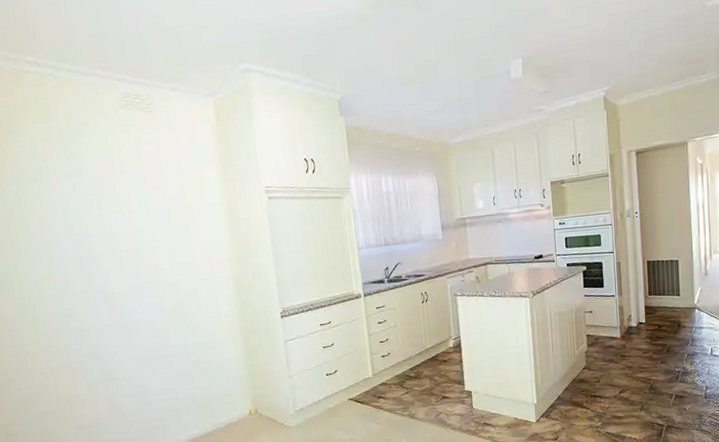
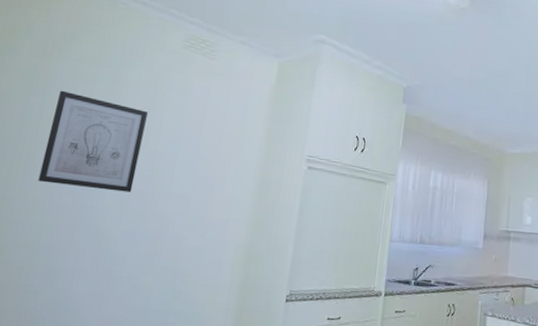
wall art: none [27,173,123,260] -> present [38,90,148,193]

